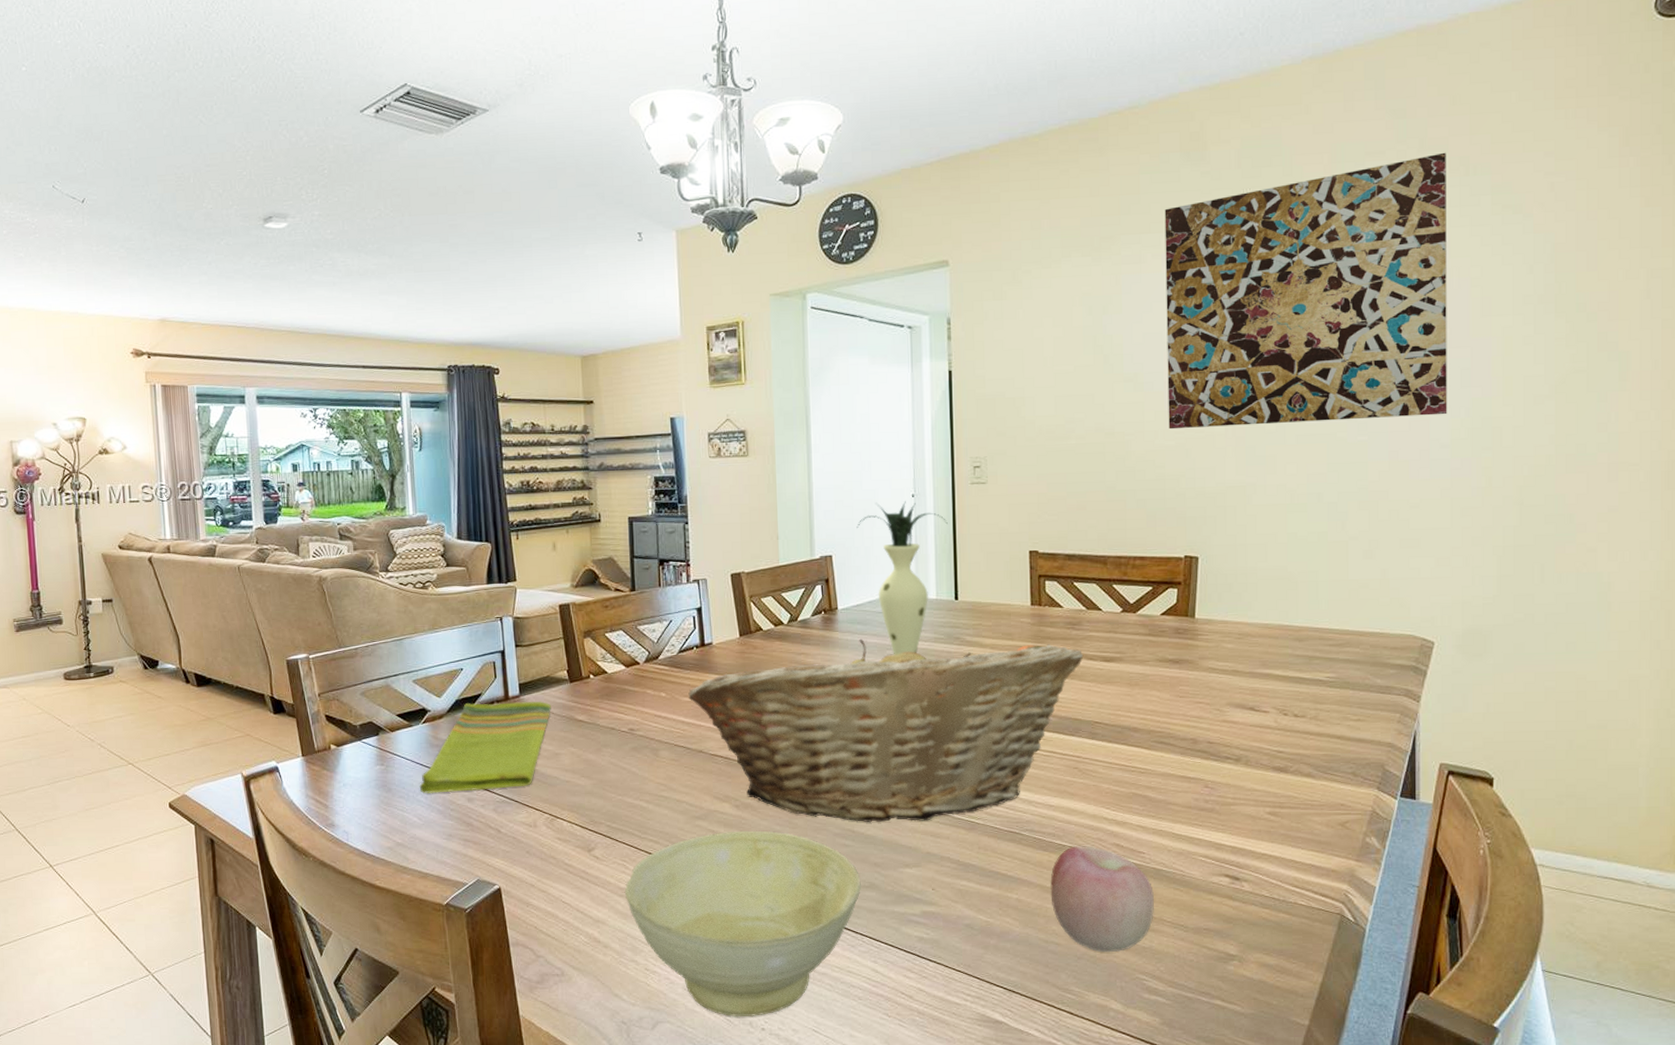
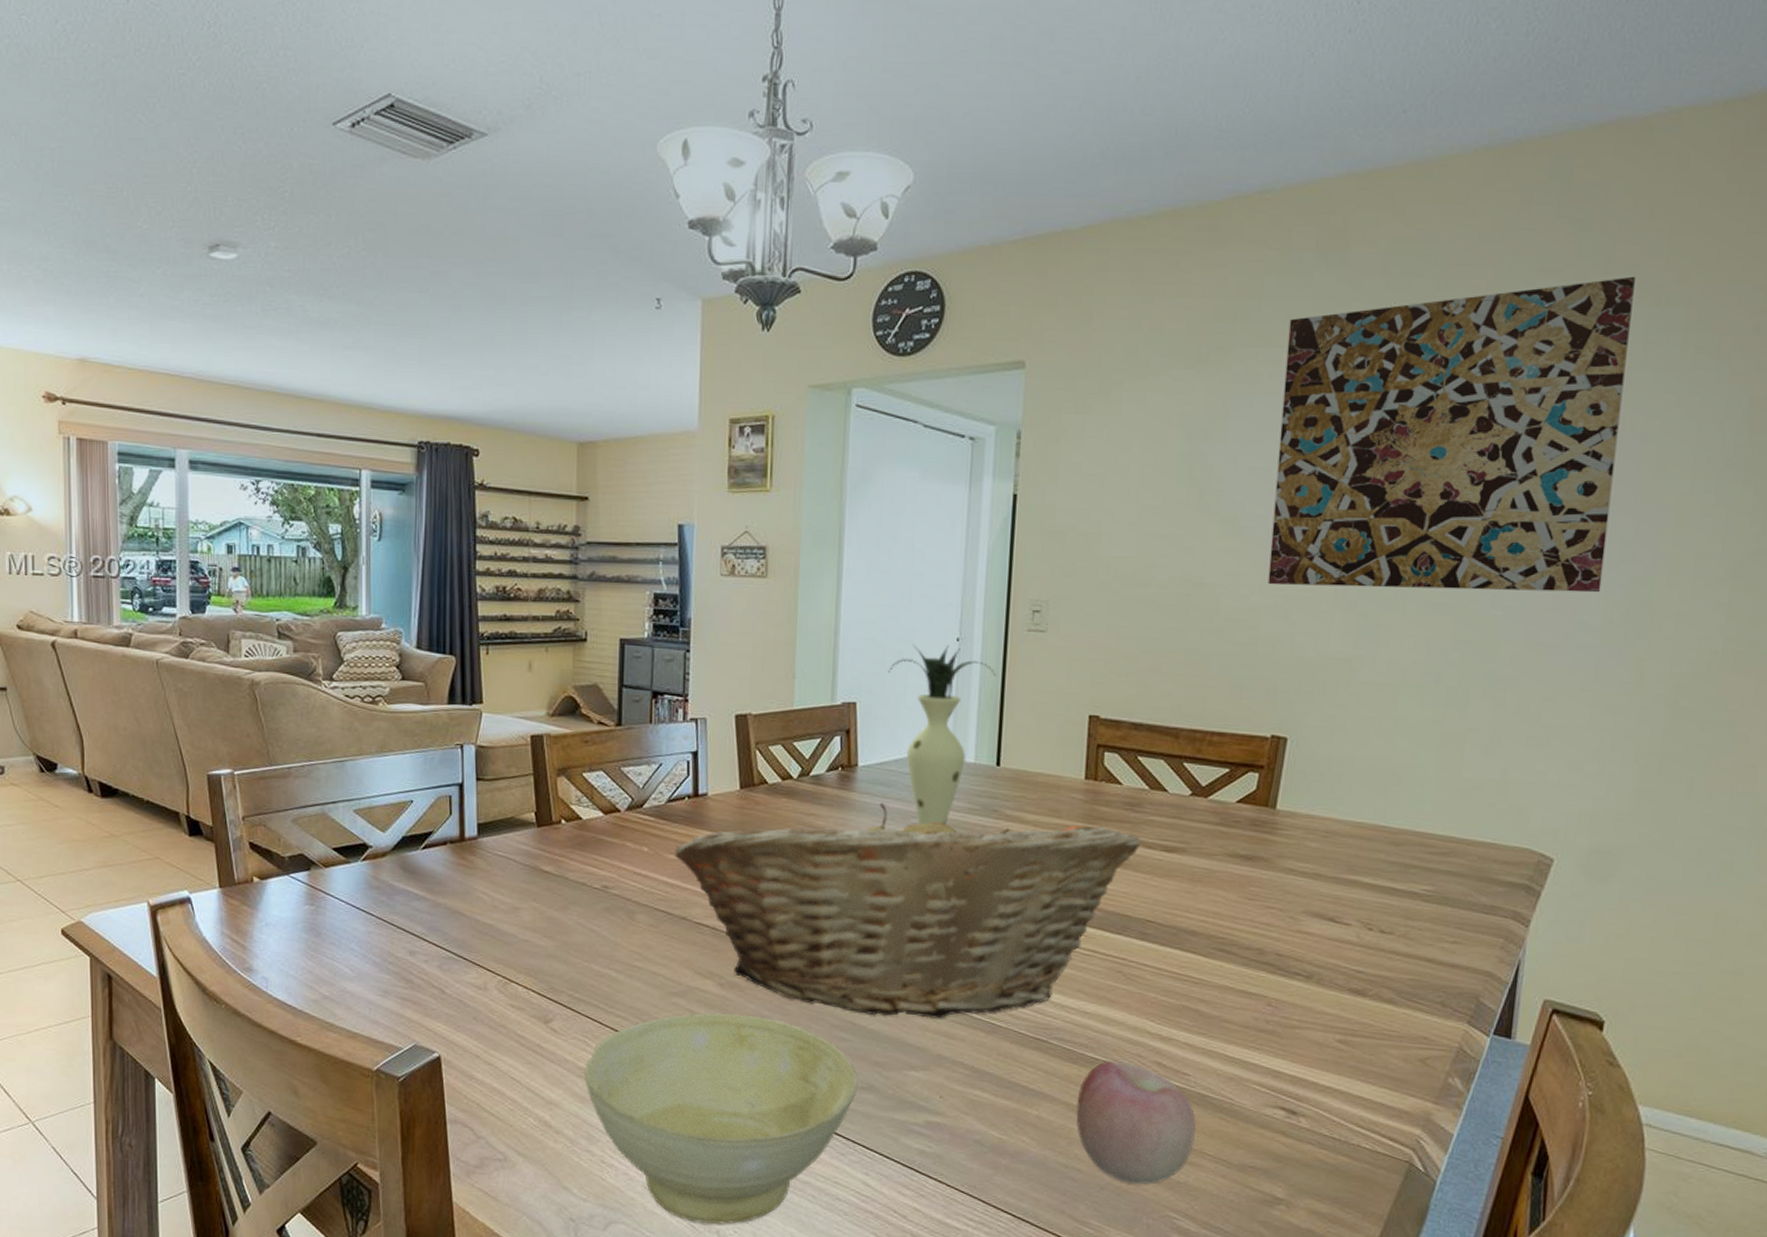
dish towel: present [419,701,551,793] -> none [354,841,514,944]

